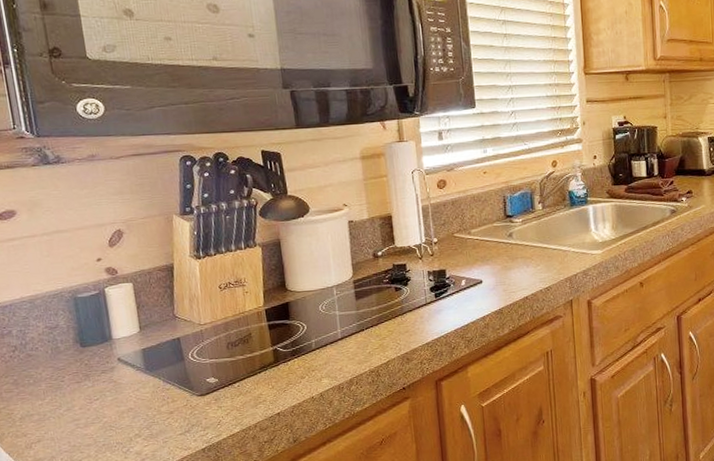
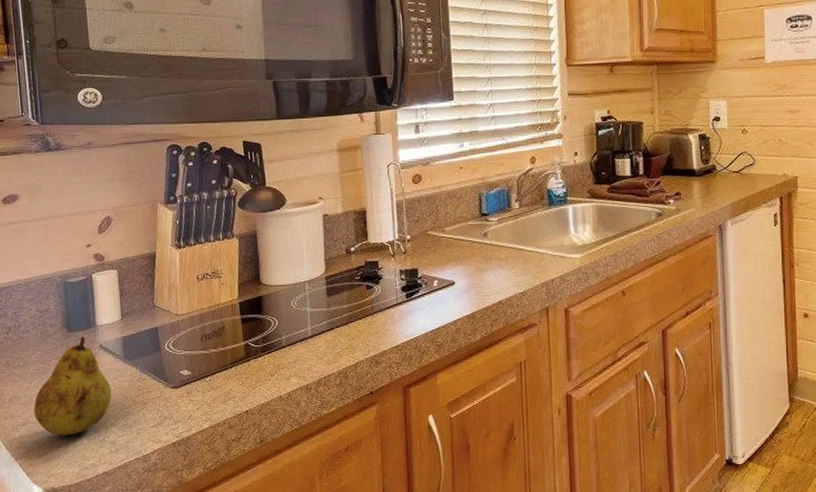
fruit: none [48,351,135,450] -> present [33,336,112,436]

